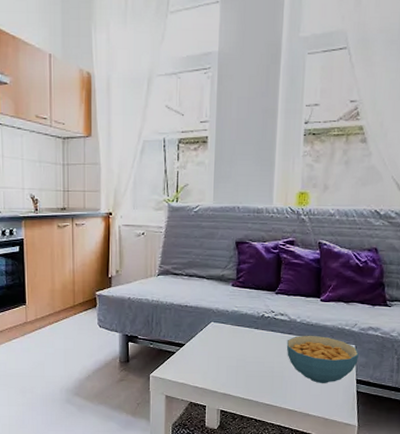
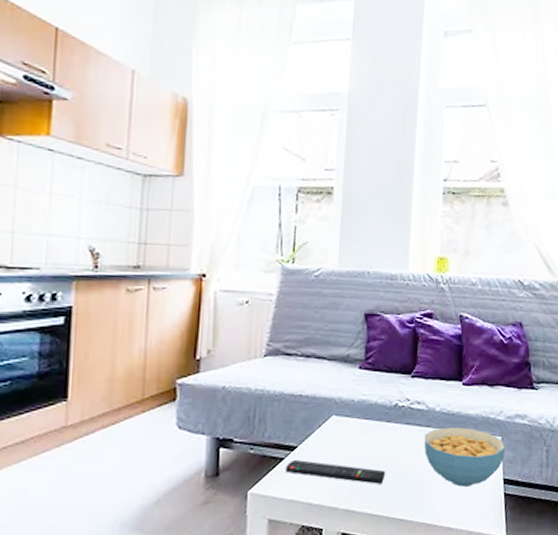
remote control: none [176,354,255,376] -> present [285,460,386,484]

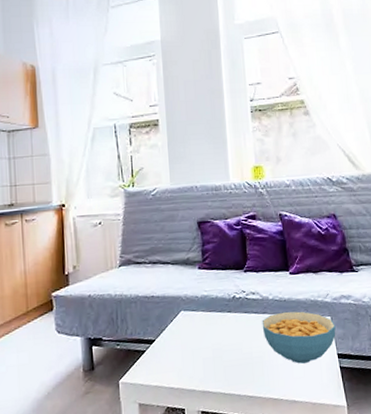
remote control: present [285,460,386,484] -> none [147,351,233,367]

